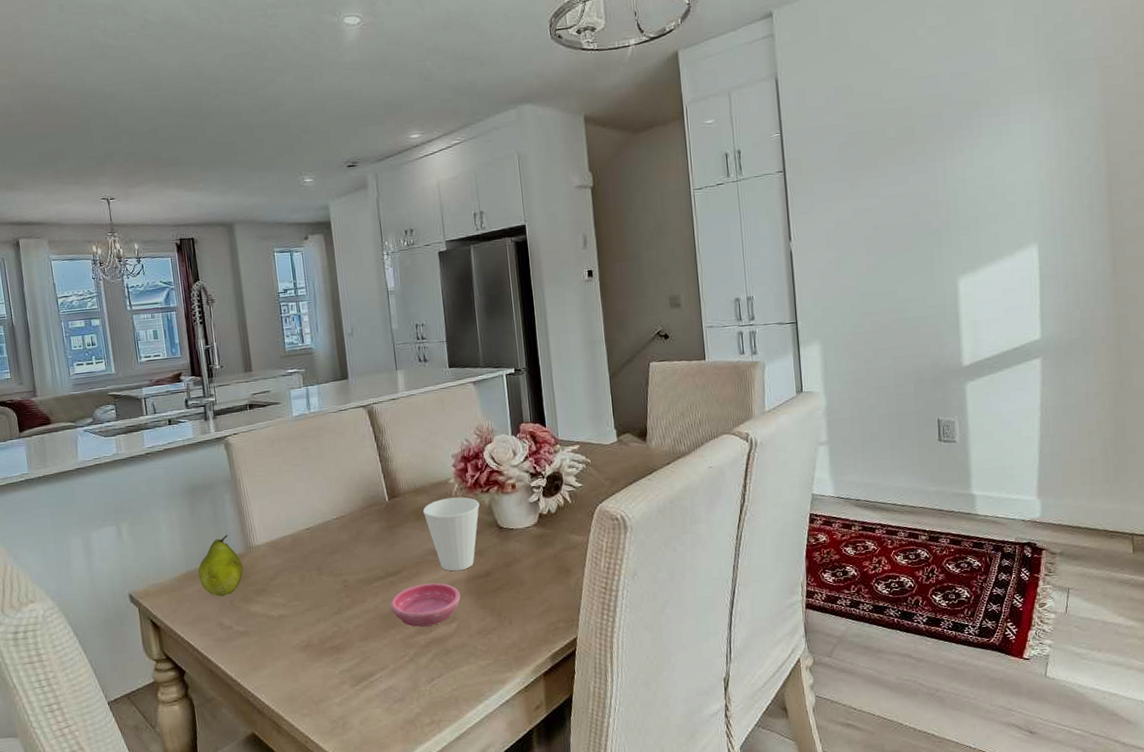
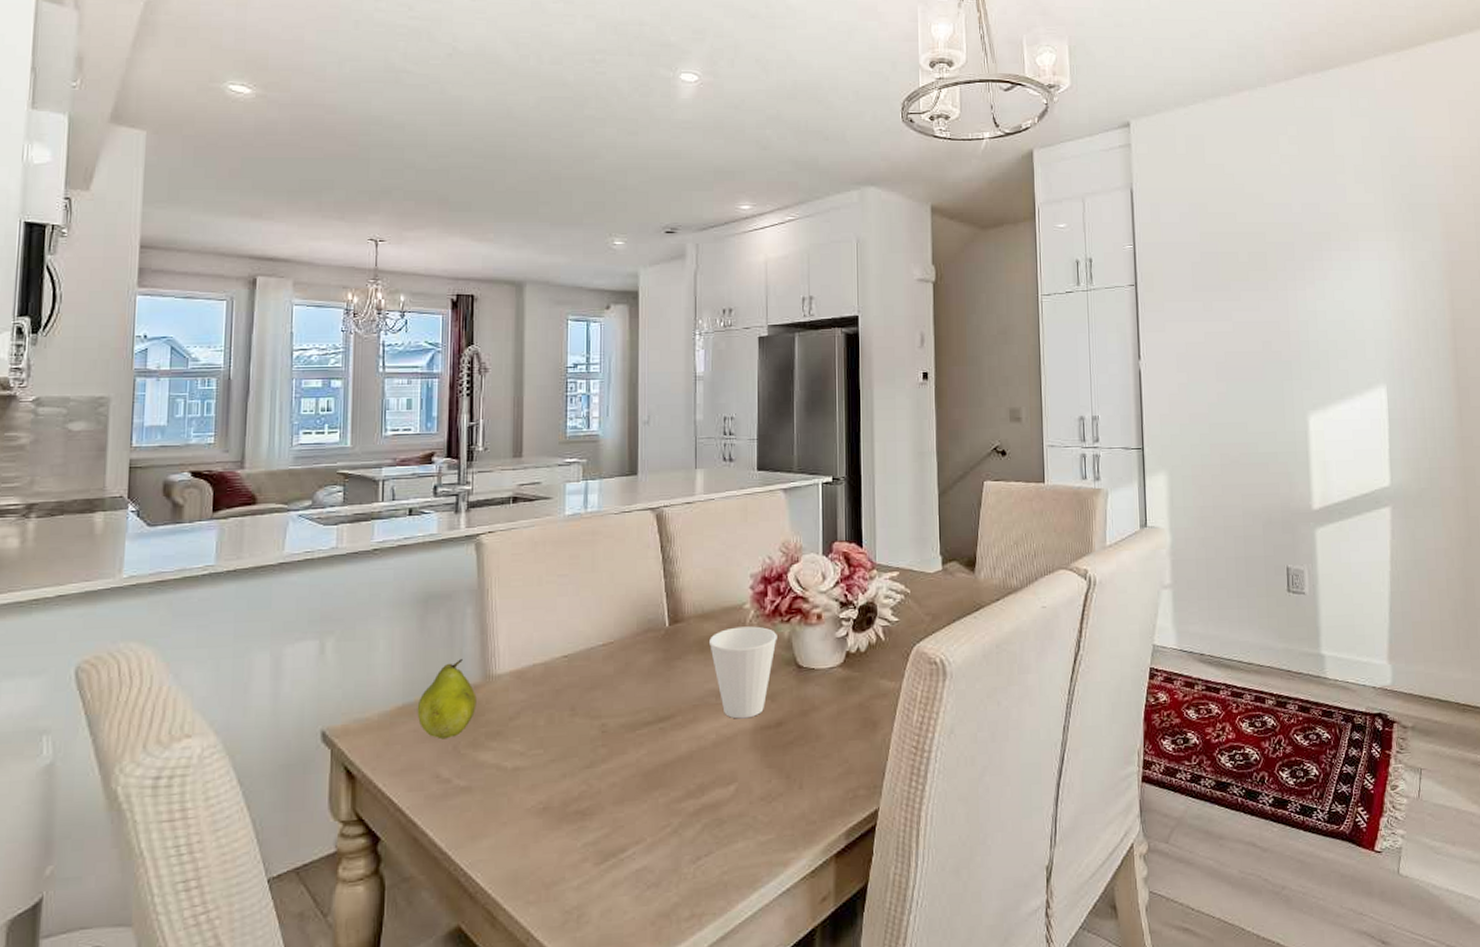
saucer: present [391,582,461,627] -> none [657,732,744,789]

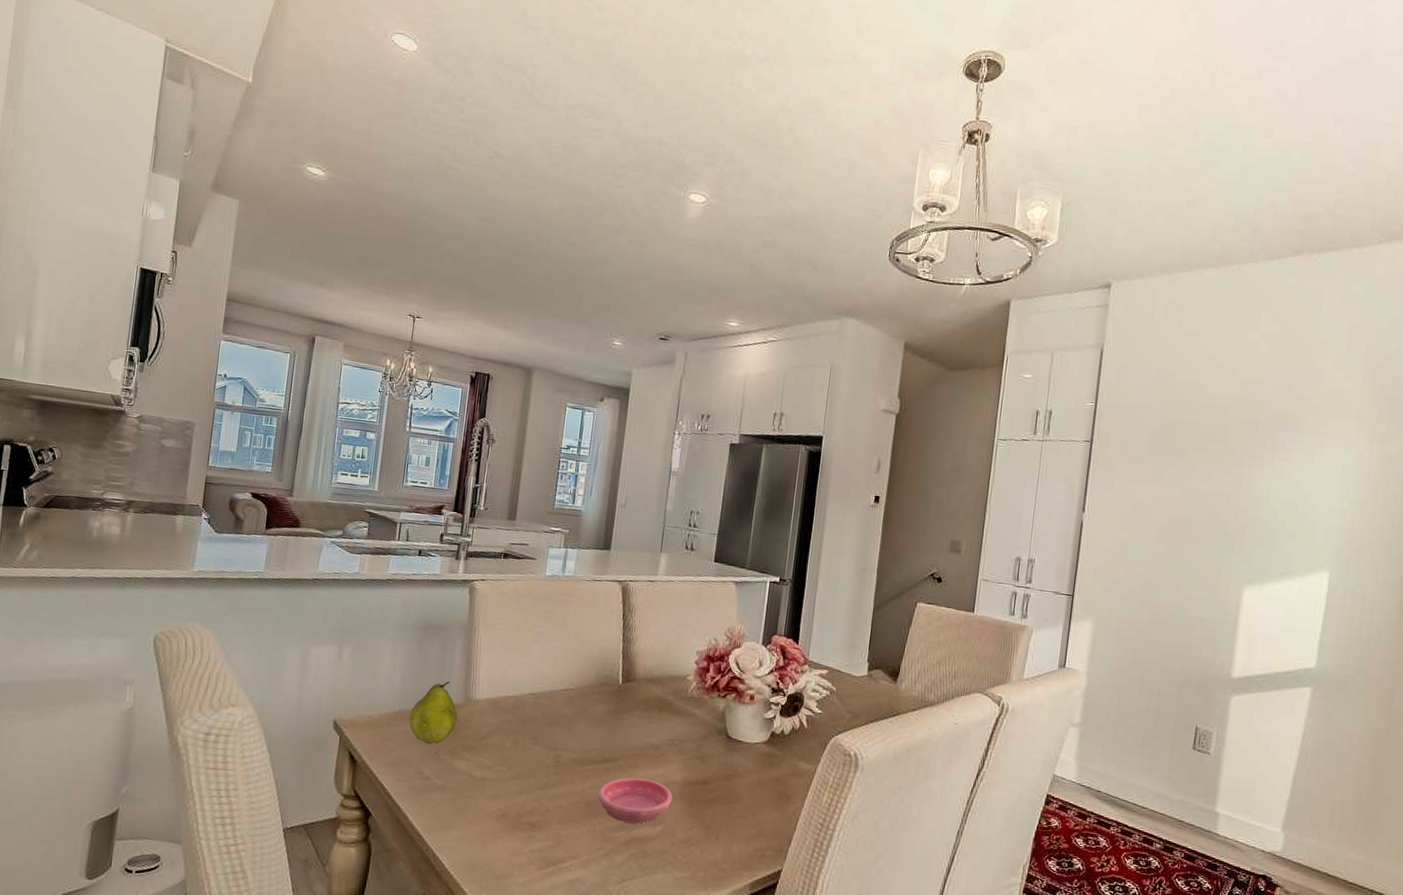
saucer: none [657,732,744,789] -> present [598,777,673,824]
cup: present [710,626,777,719] -> none [654,694,714,773]

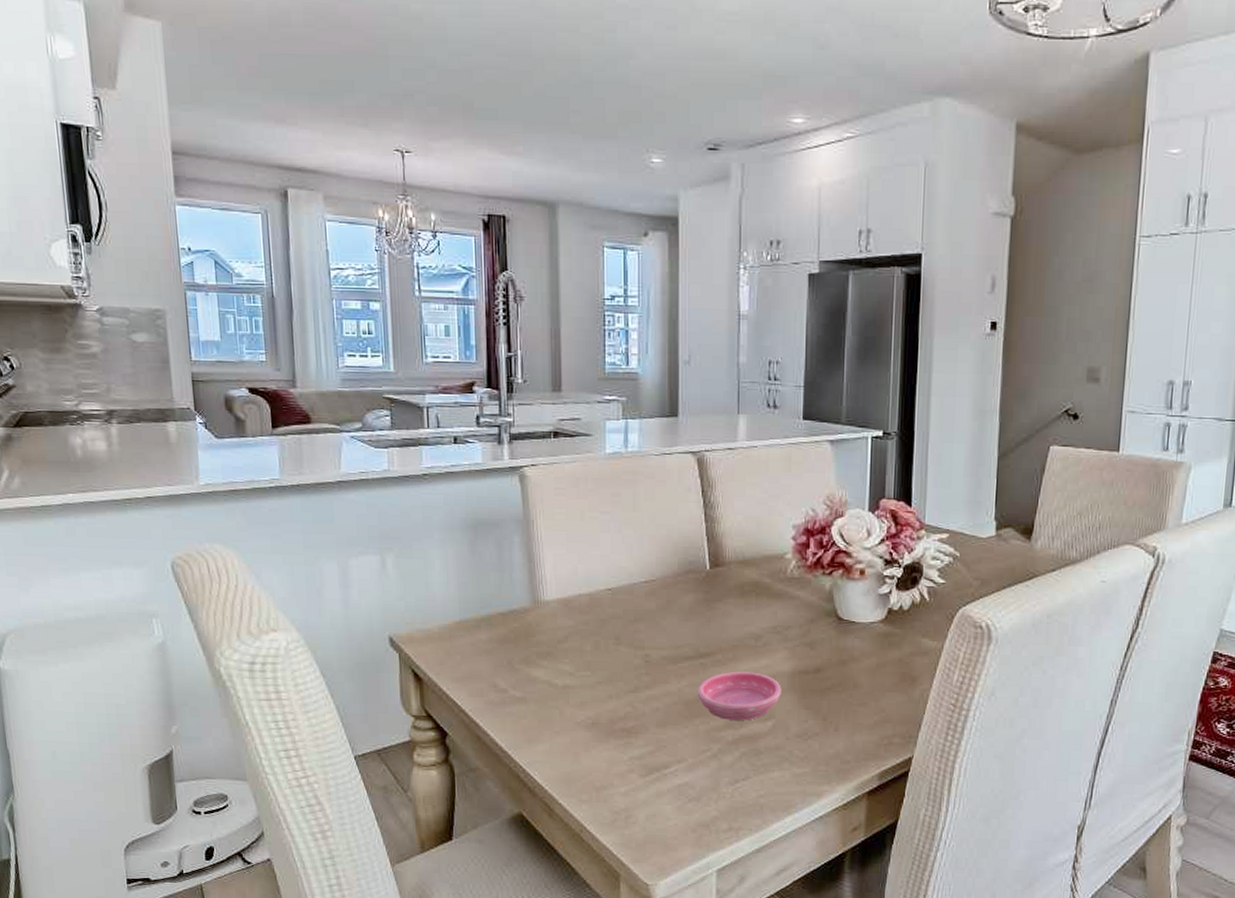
fruit: present [409,681,458,745] -> none [473,584,527,655]

